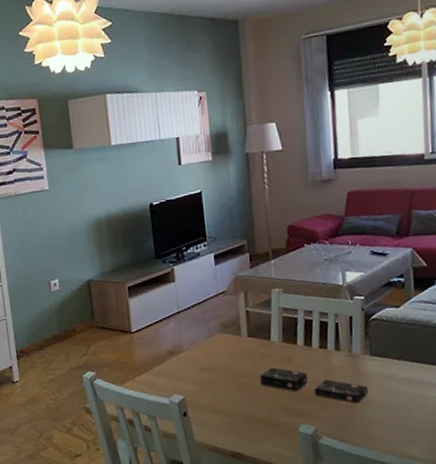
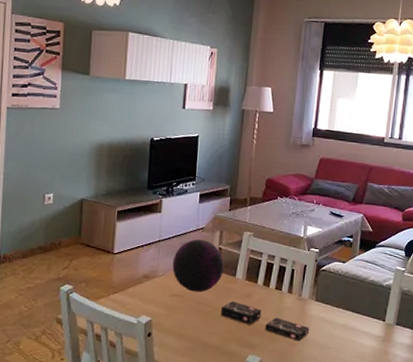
decorative orb: none [196,304,256,363] -> present [172,239,224,292]

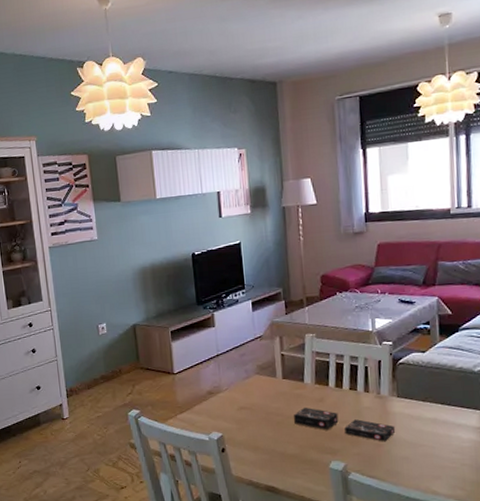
decorative orb: present [172,239,224,292] -> none [234,348,290,403]

